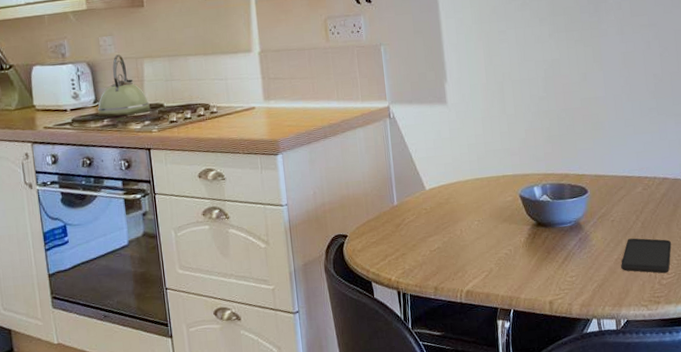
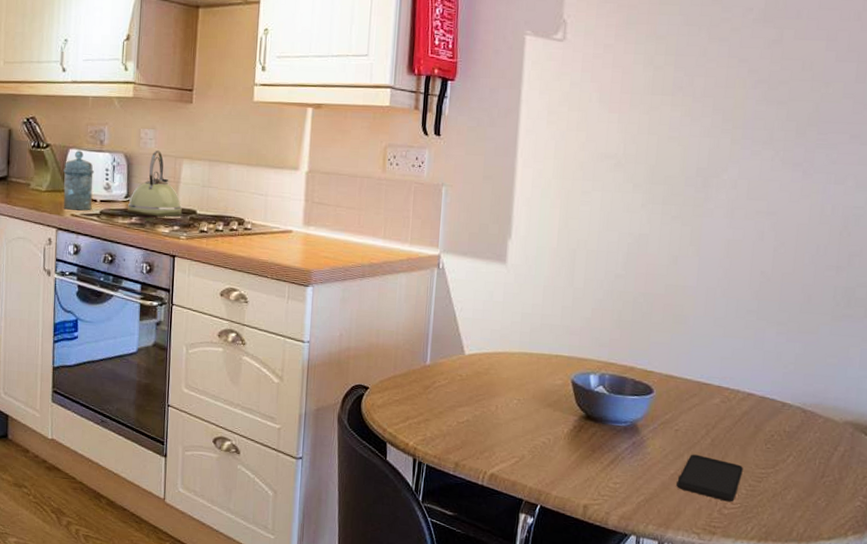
canister: none [30,66,63,123] -> present [63,150,95,211]

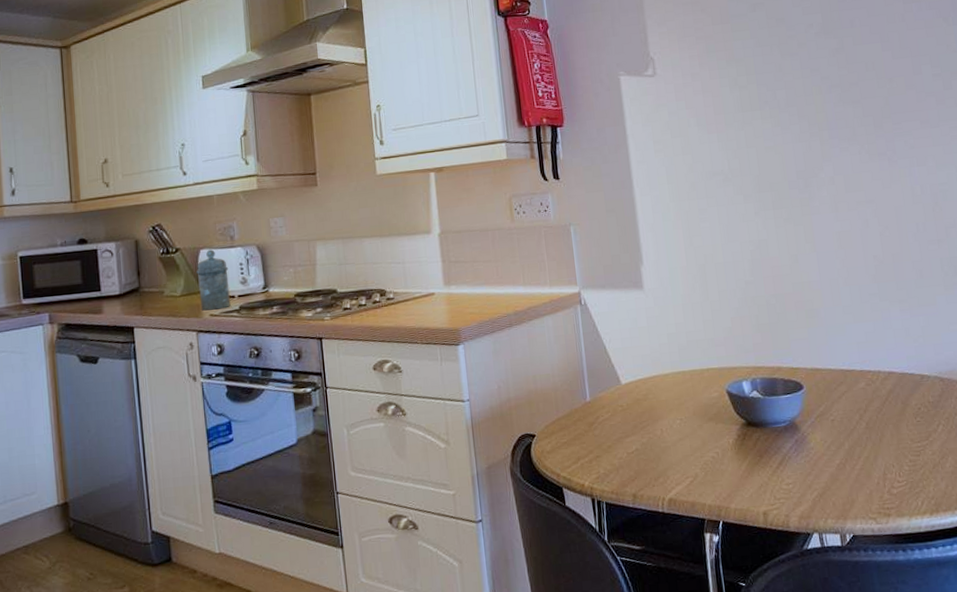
kettle: present [126,150,183,218] -> none [266,236,324,305]
mobile phone: present [676,454,743,502] -> none [844,440,902,482]

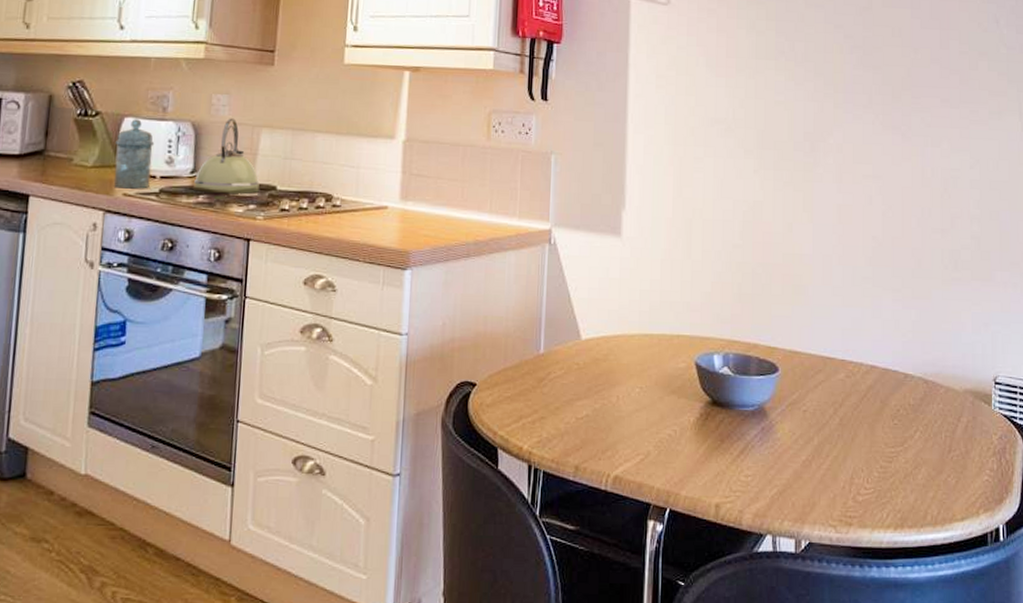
kettle: none [266,236,324,305] -> present [192,118,260,195]

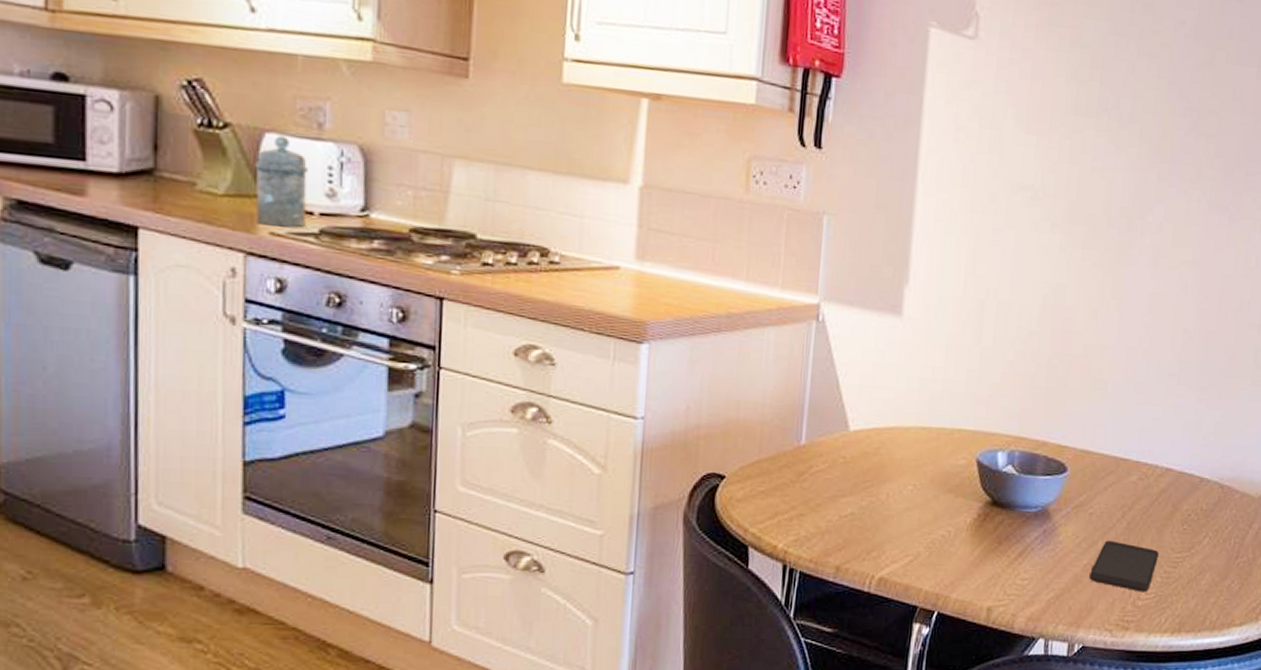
kettle: present [192,118,260,195] -> none [364,143,455,243]
mobile phone: none [809,436,873,488] -> present [1089,540,1159,592]

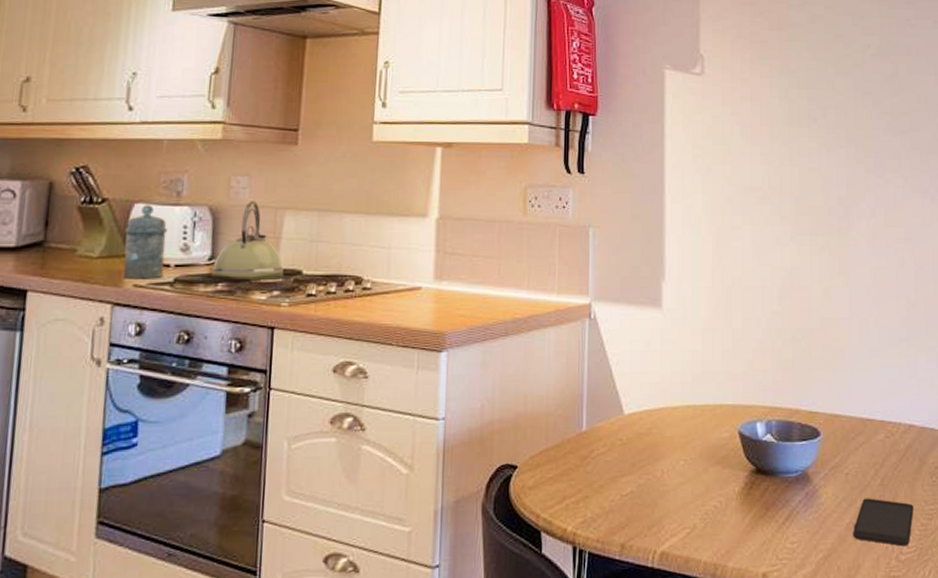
kettle: none [364,143,455,243] -> present [210,201,285,281]

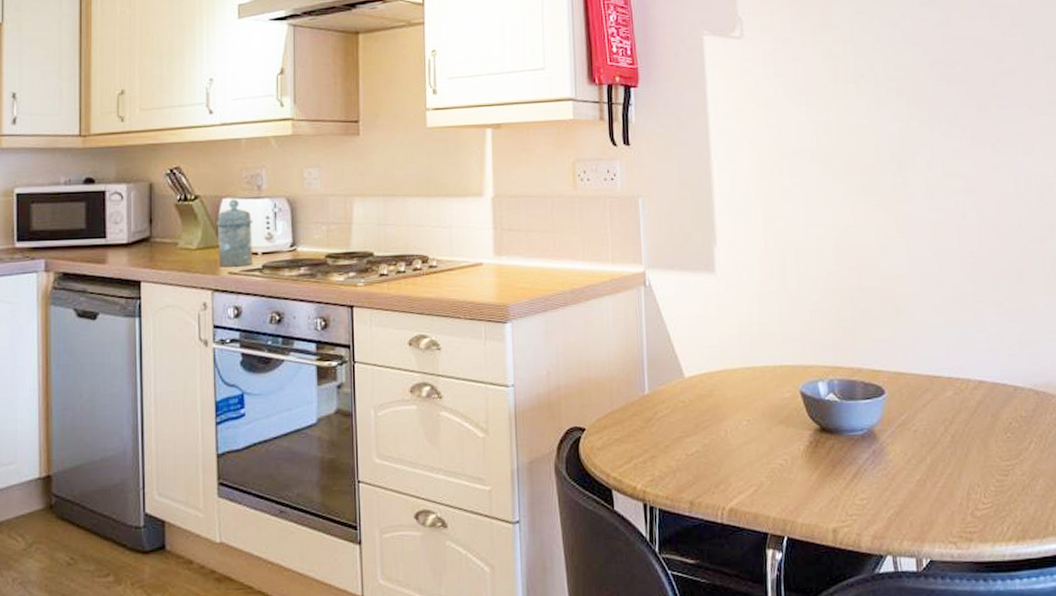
kettle: present [210,201,285,281] -> none [293,190,358,265]
mobile phone: present [853,498,914,547] -> none [924,454,988,503]

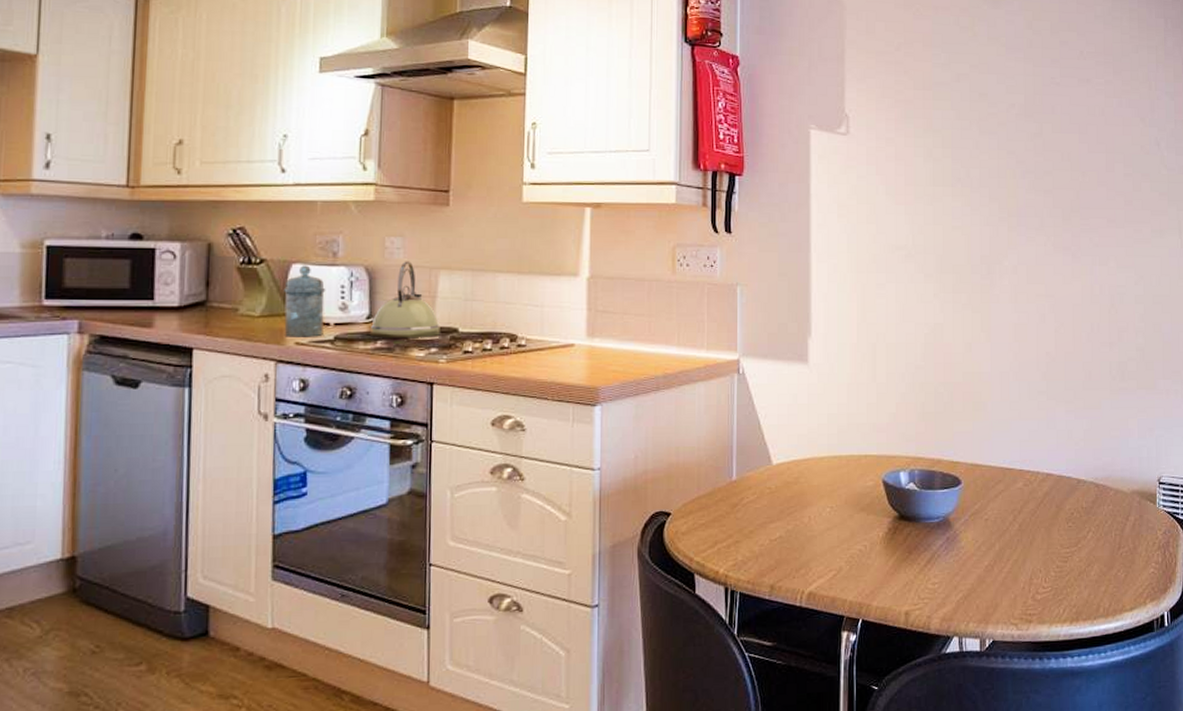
kettle: none [293,190,358,265] -> present [369,261,442,338]

